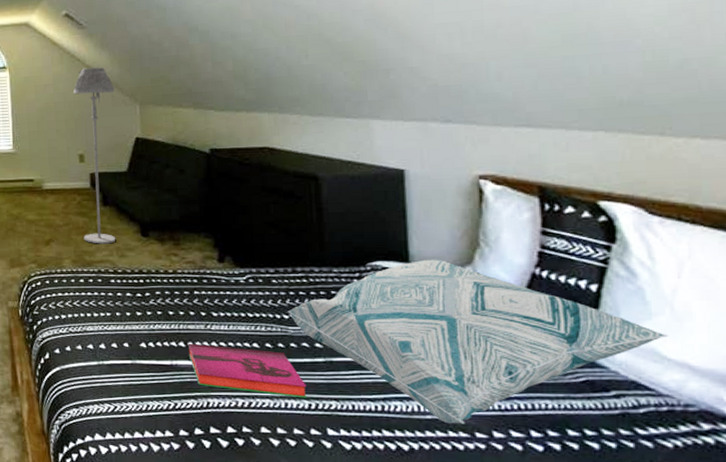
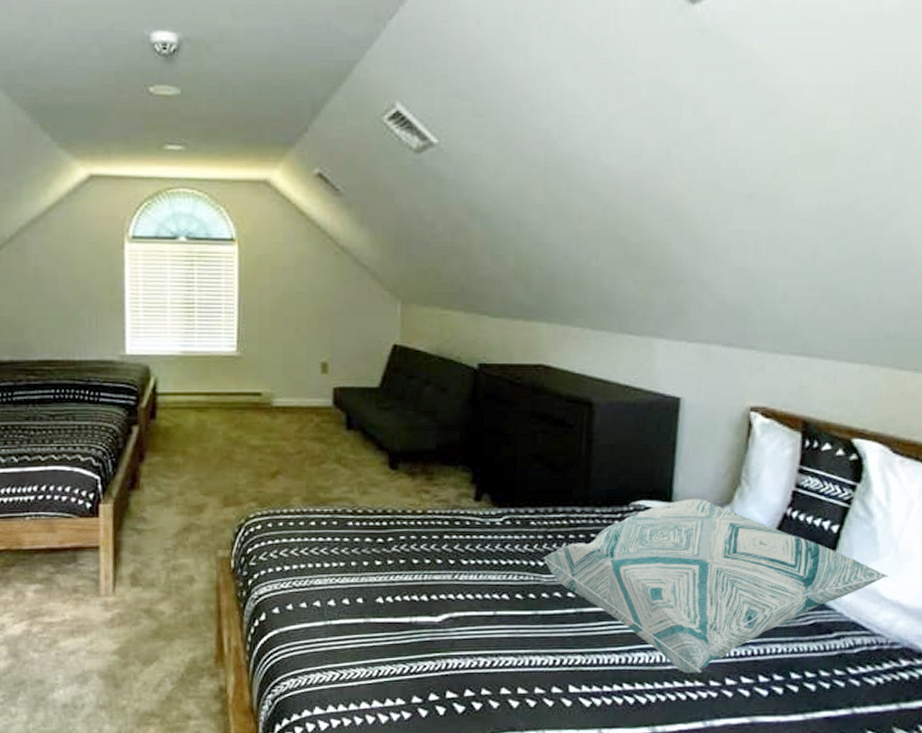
floor lamp: present [73,67,116,244] -> none [319,249,373,478]
hardback book: present [188,343,307,398] -> none [430,596,554,654]

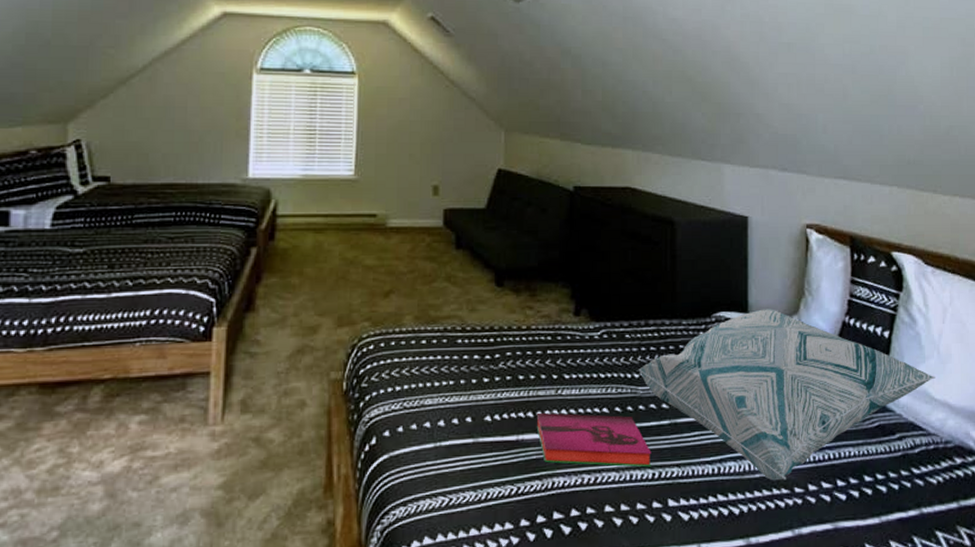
hardback book: none [430,596,554,654] -> present [536,412,652,467]

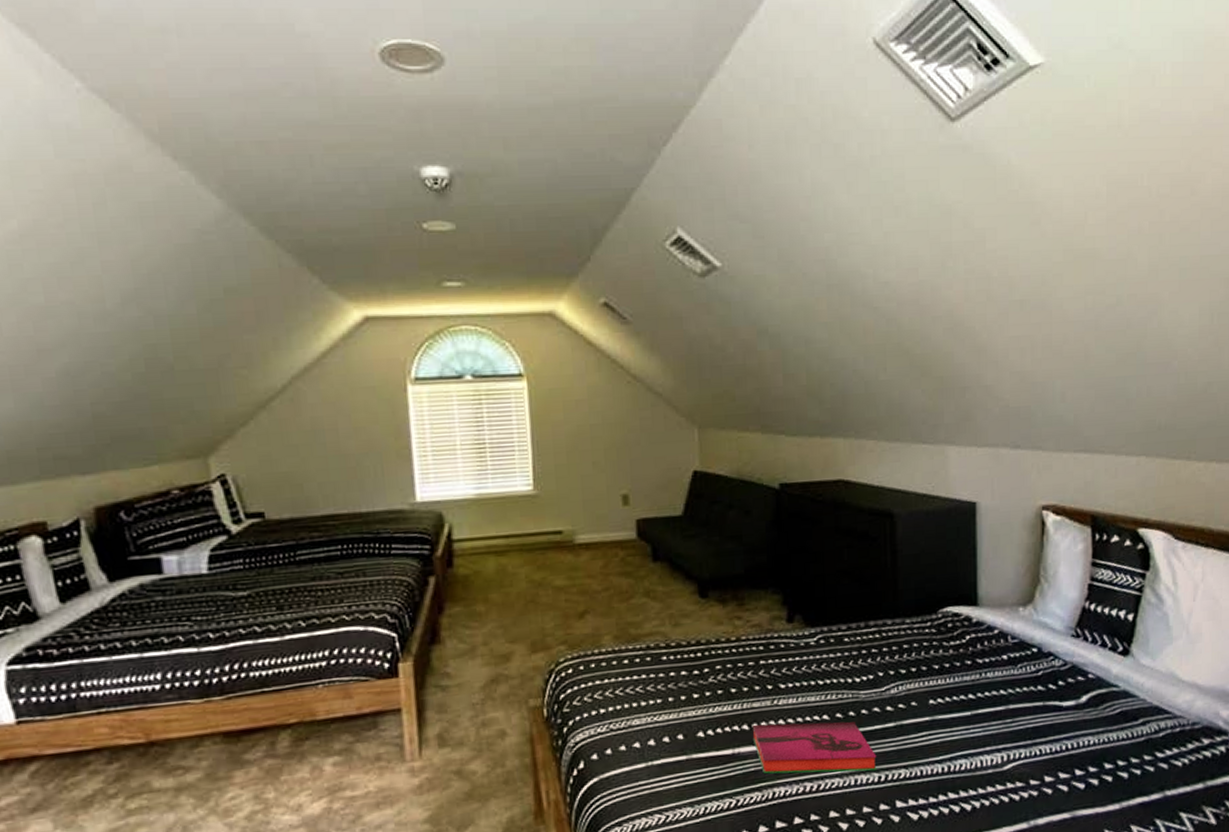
decorative pillow: present [638,309,935,480] -> none [859,599,1184,774]

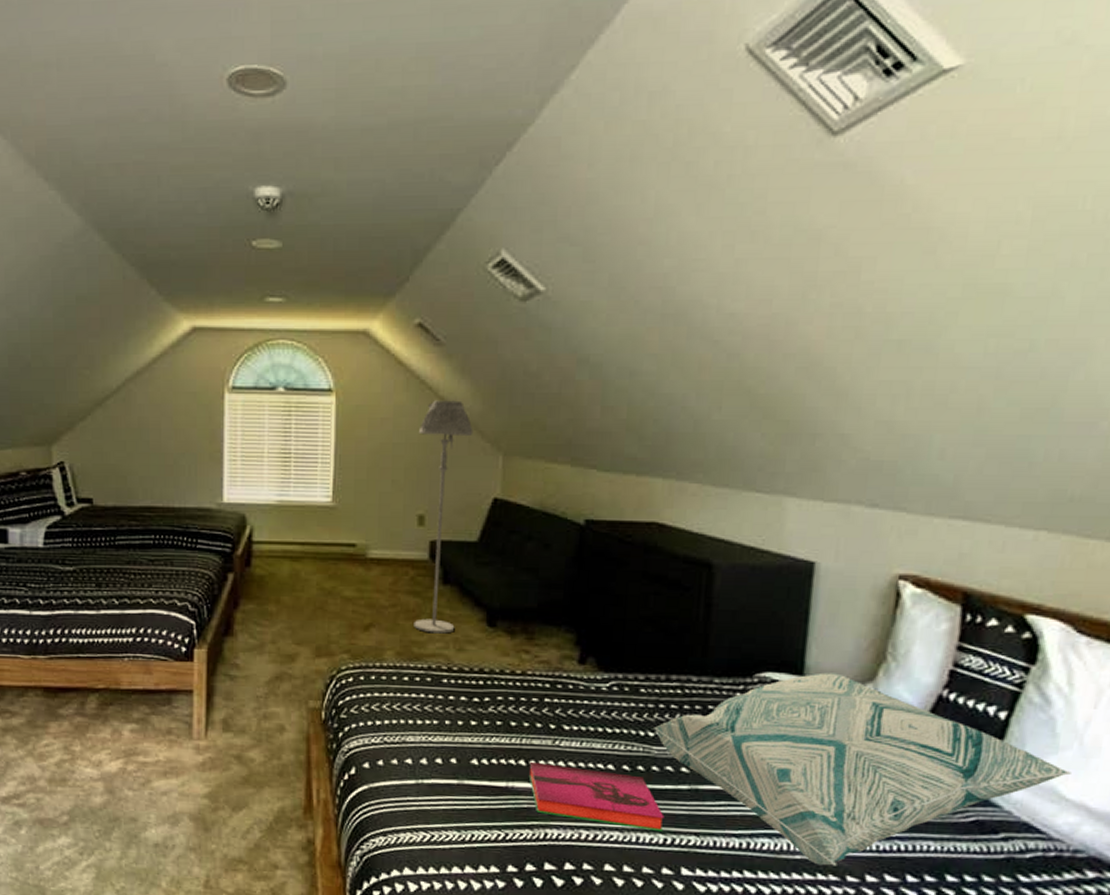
floor lamp: none [615,377,669,613] -> present [414,400,474,634]
decorative pillow: none [859,599,1184,774] -> present [654,672,1071,866]

